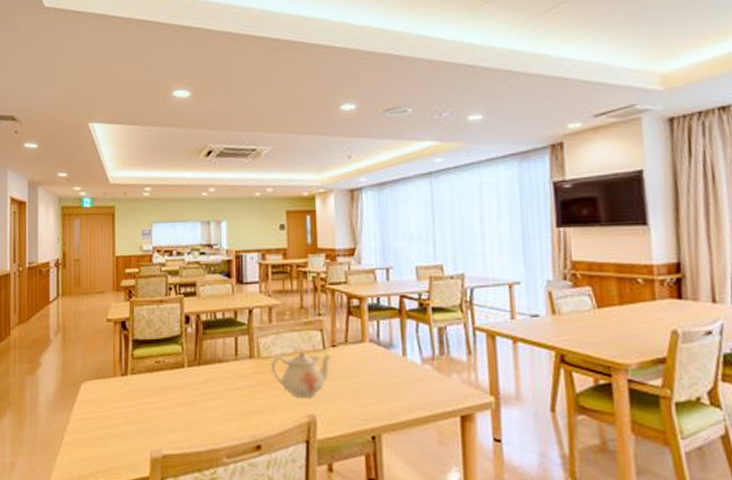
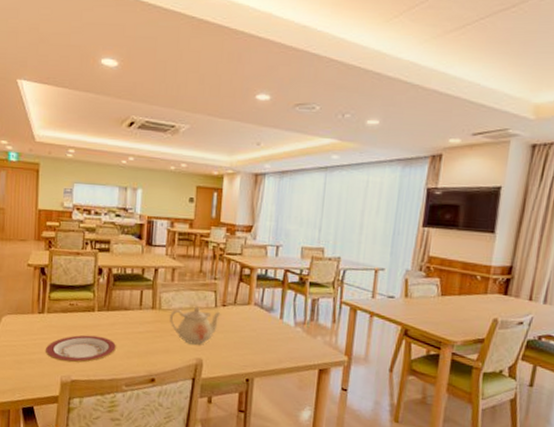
plate: none [131,397,212,433] -> present [46,335,116,363]

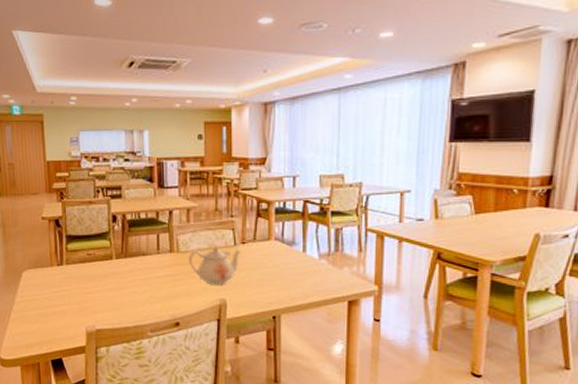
plate: present [46,335,116,363] -> none [68,283,137,312]

